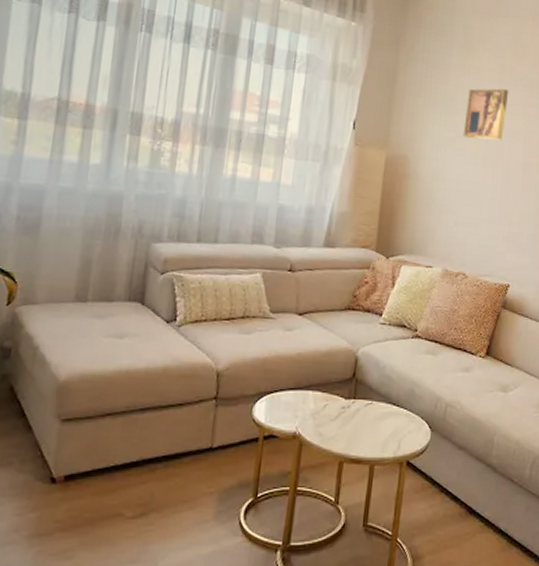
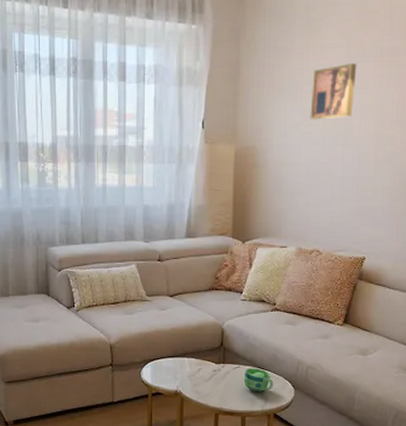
cup: none [375,405,409,434] -> present [243,368,274,391]

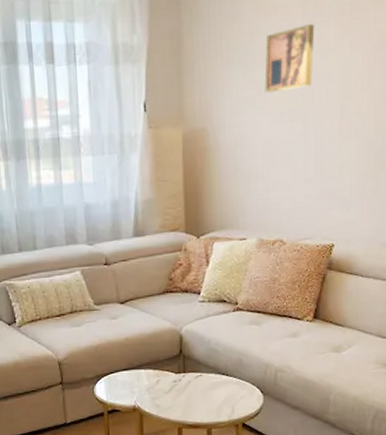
cup: present [243,368,274,391] -> none [207,375,240,401]

